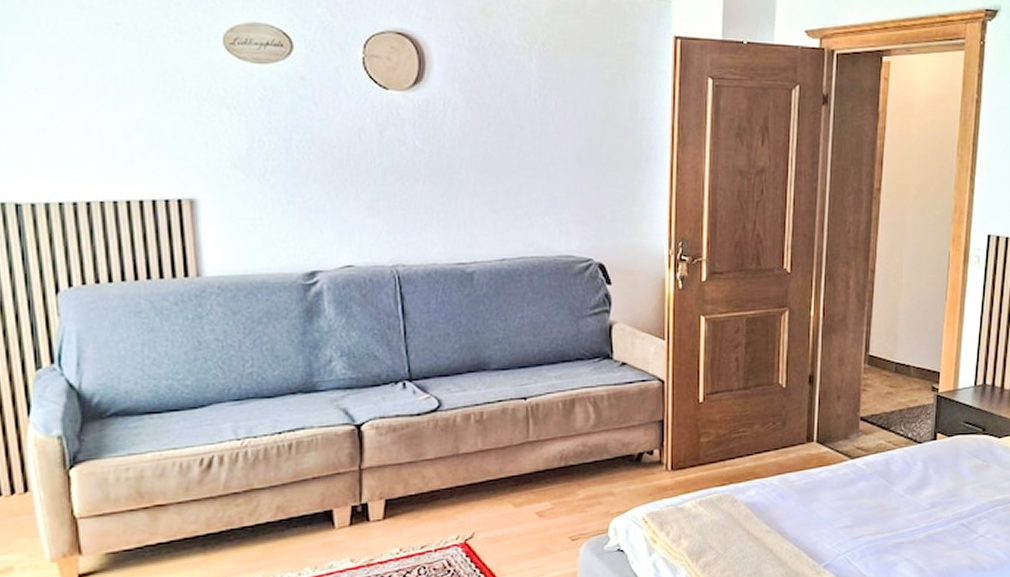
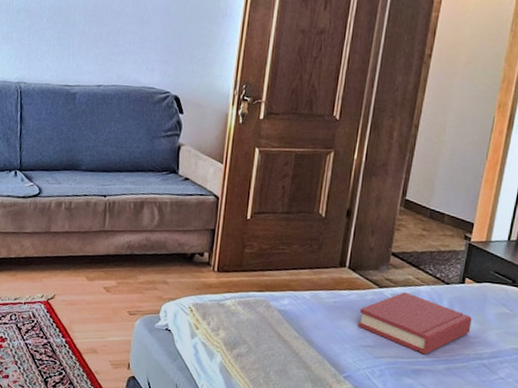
hardback book: none [833,459,947,526] -> present [358,292,472,355]

